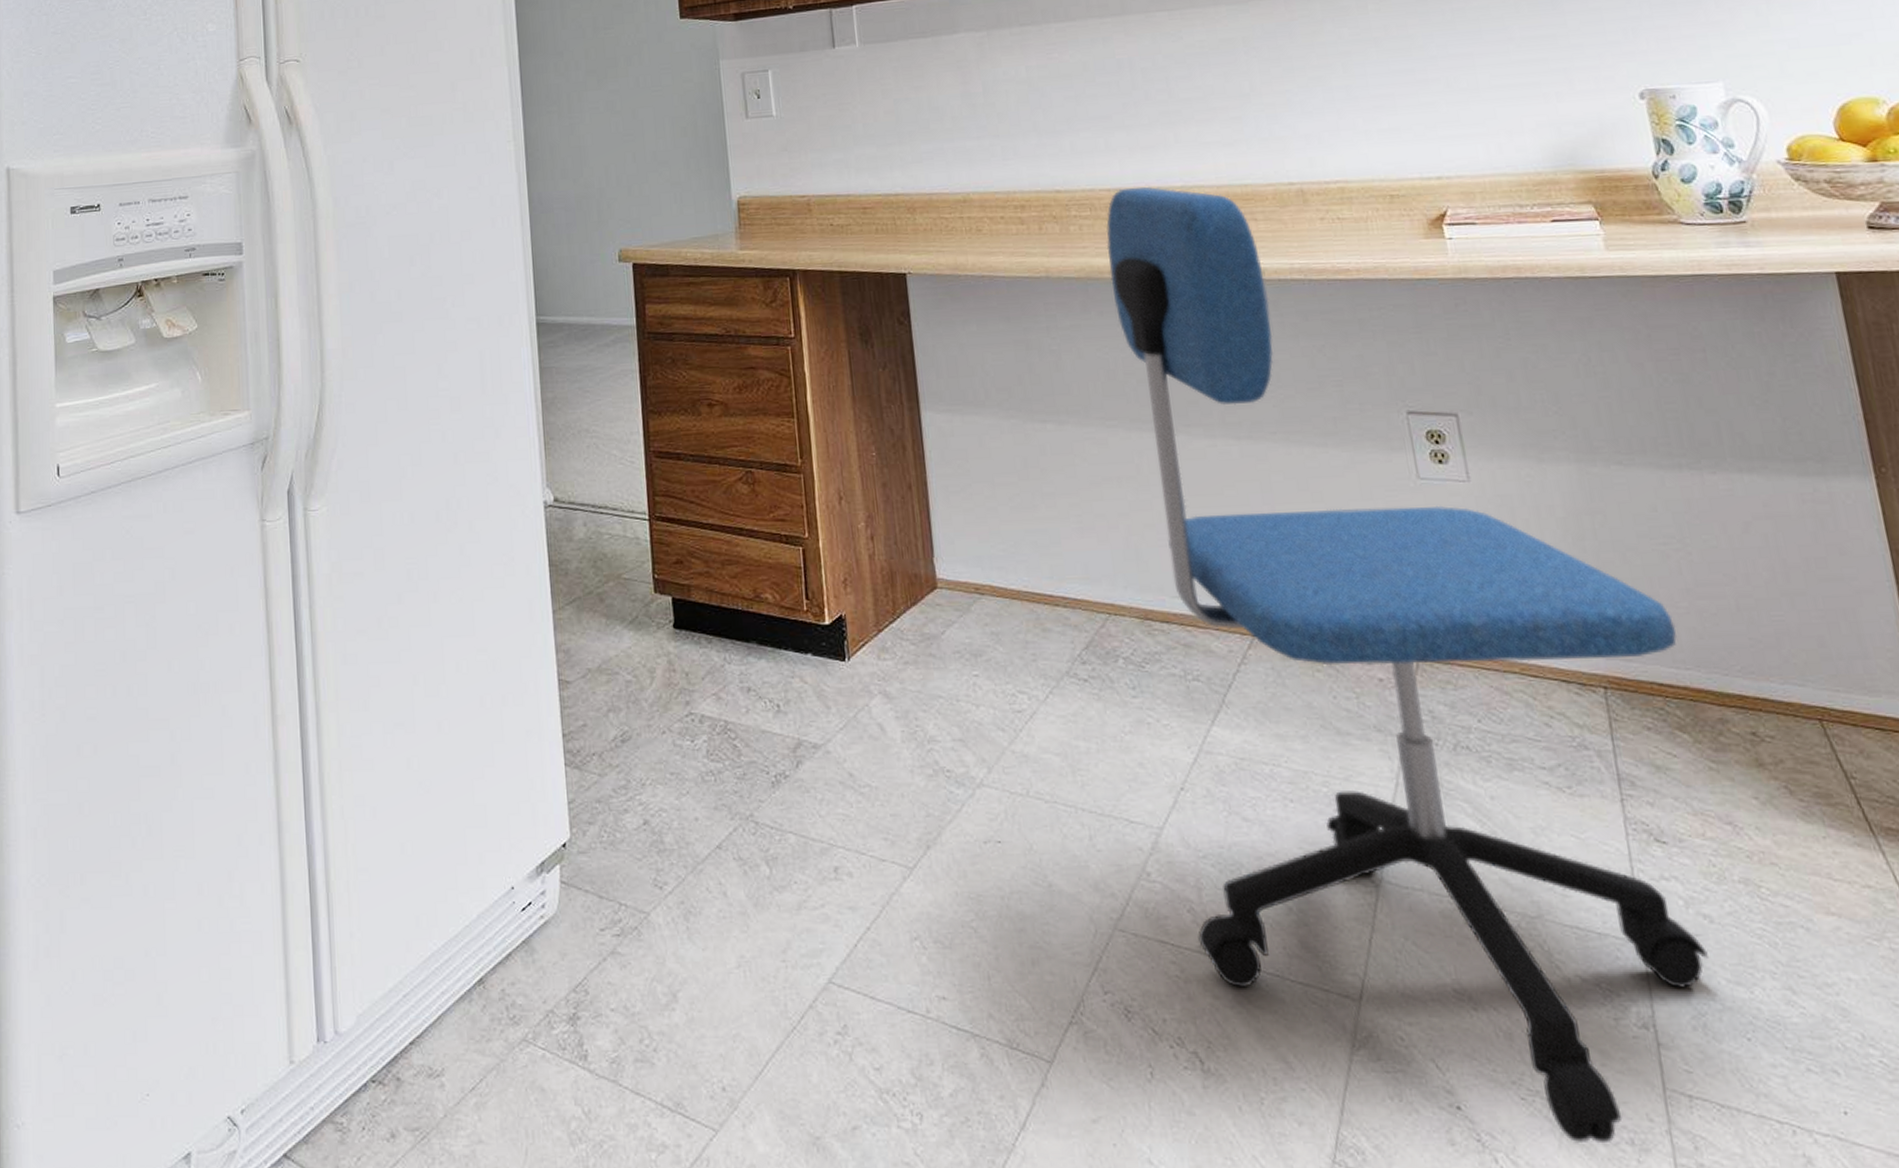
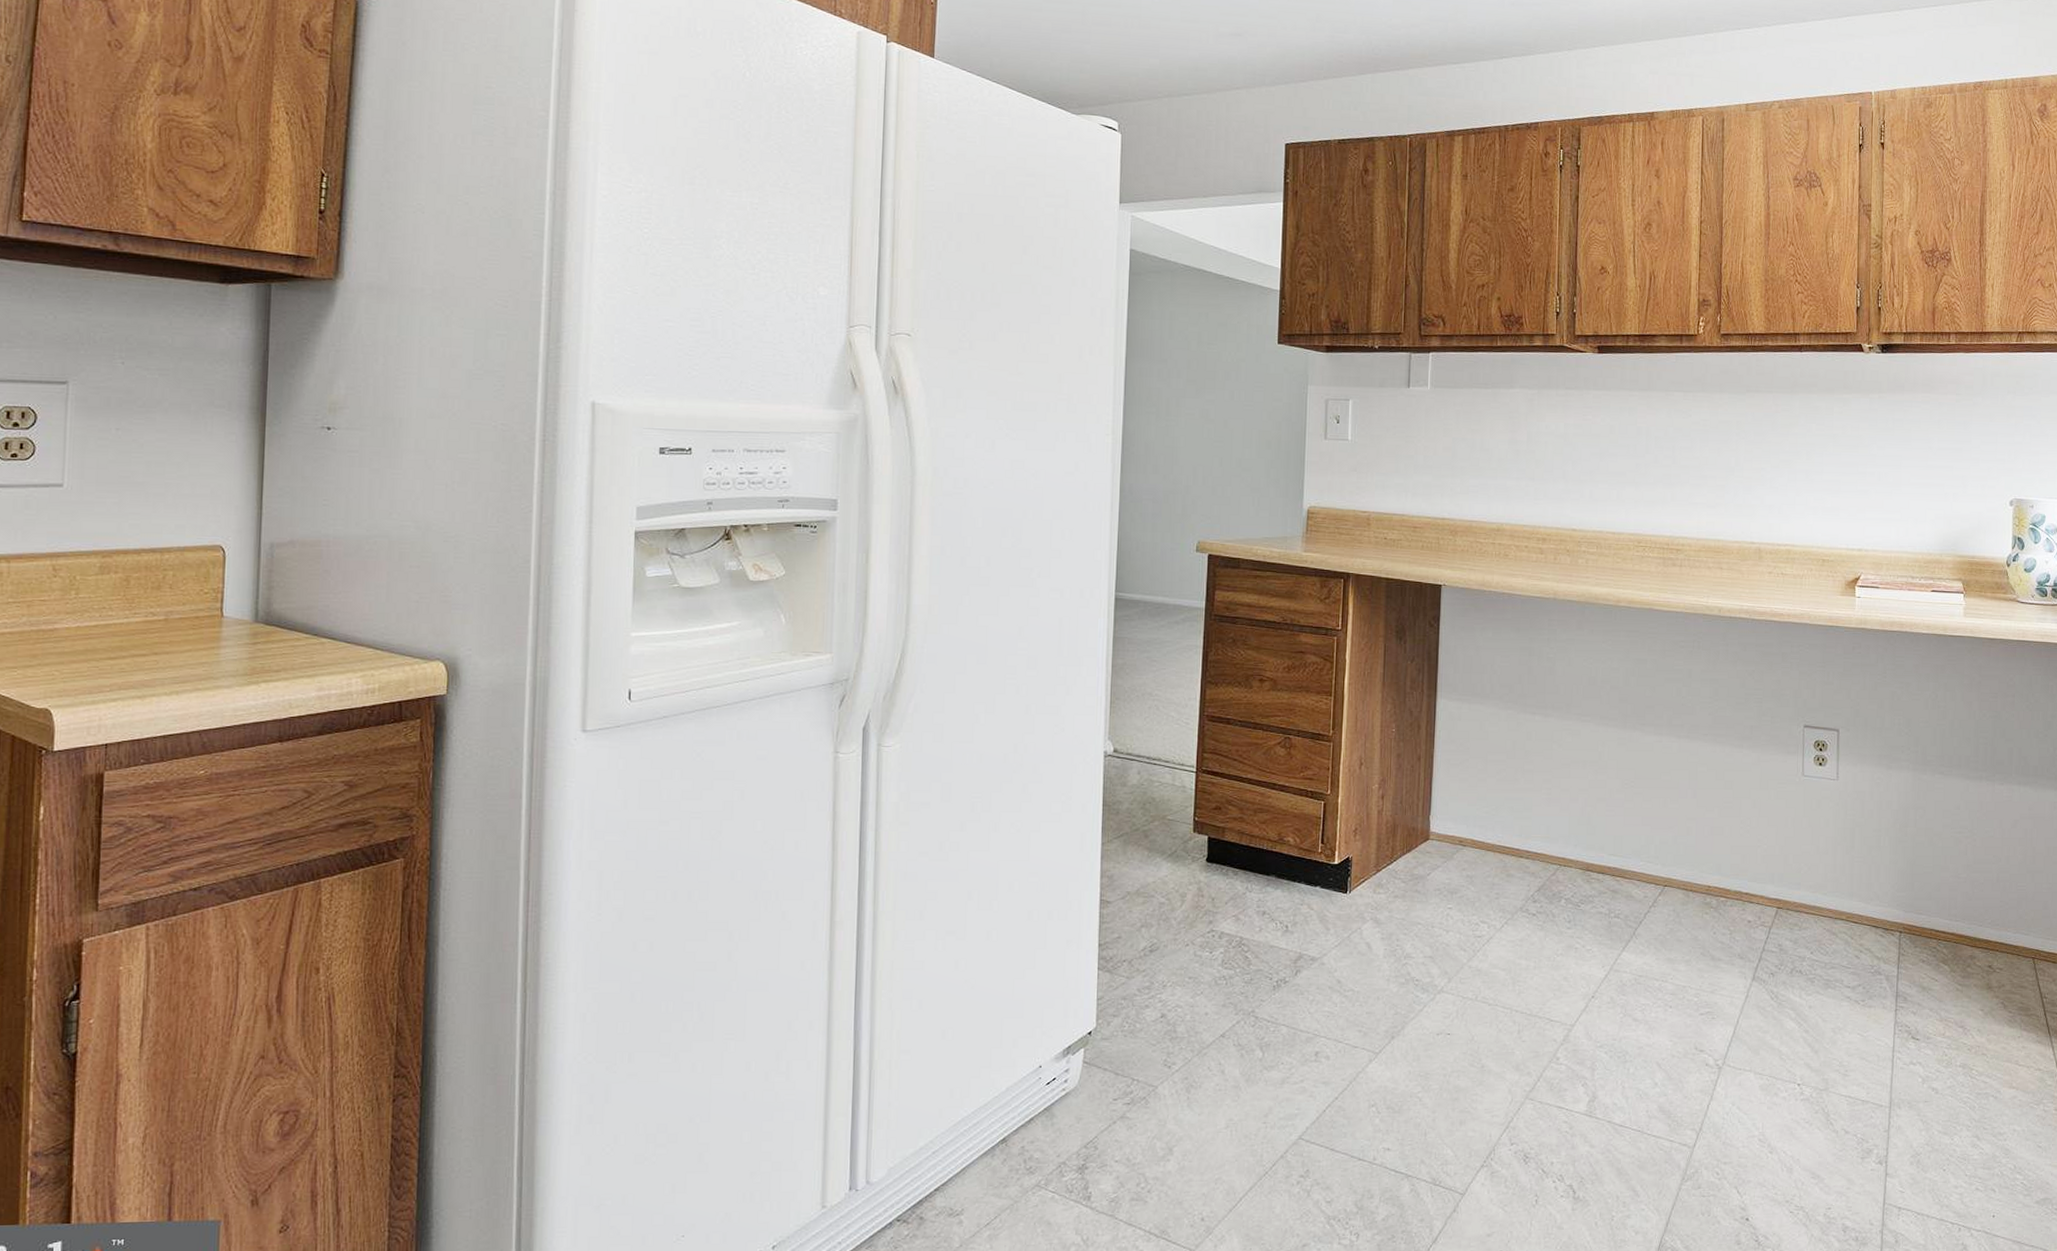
office chair: present [1106,186,1708,1144] -> none [1586,533,1955,1241]

